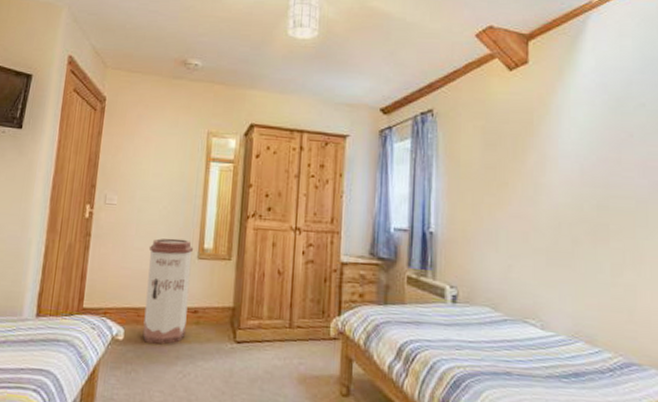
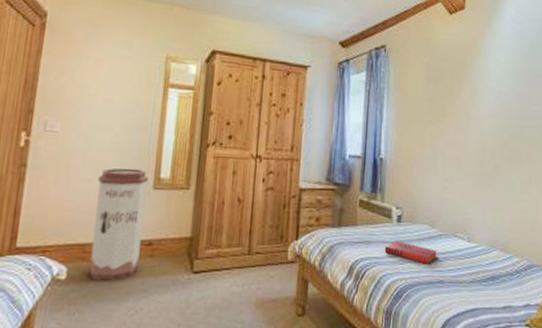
hardback book: none [437,323,502,352] -> present [384,241,437,264]

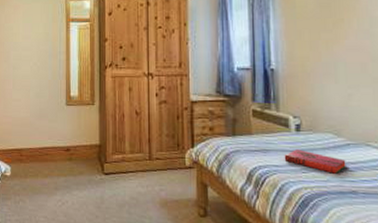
trash can: present [88,168,149,281] -> none [26,89,62,178]

